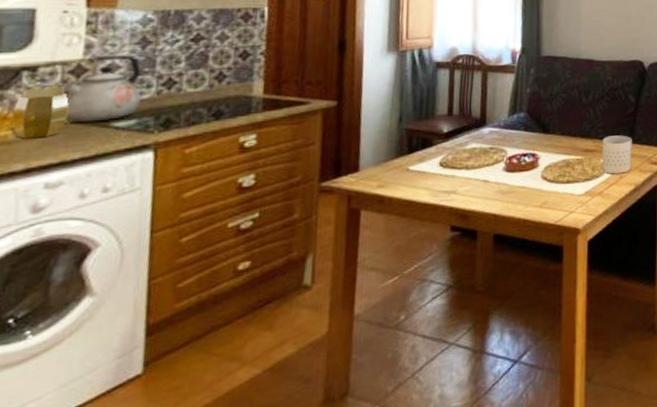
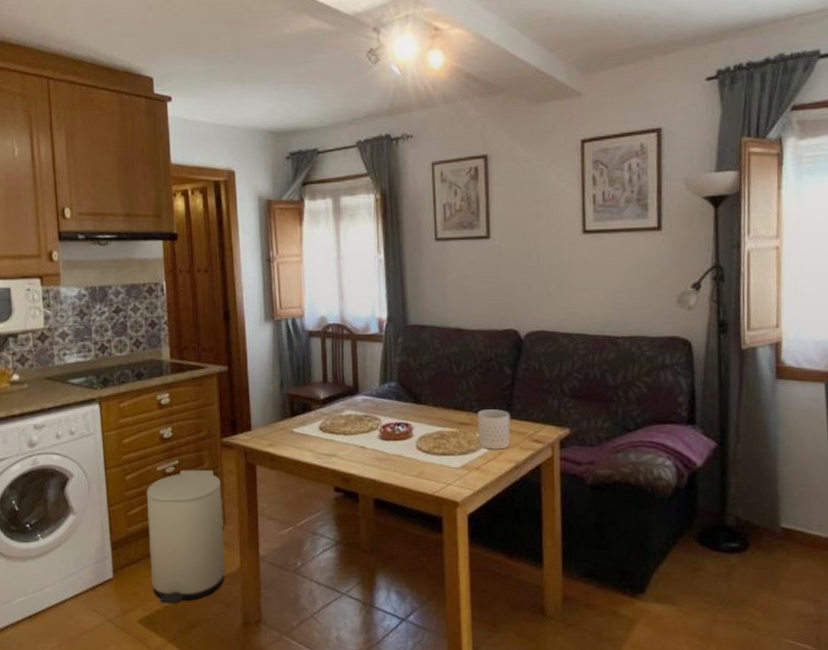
jar: present [11,84,69,139] -> none [7,348,41,390]
kettle: present [64,55,141,123] -> none [36,325,85,379]
pedal bin: none [201,220,314,395] -> present [146,469,225,604]

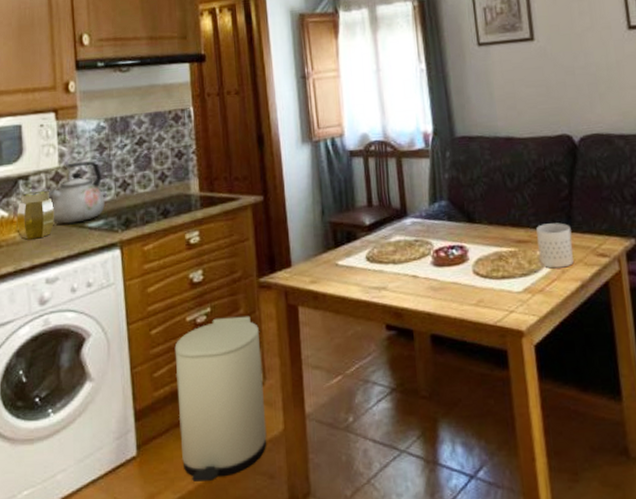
jar: none [7,348,41,390] -> present [17,190,54,240]
kettle: none [36,325,85,379] -> present [49,161,105,225]

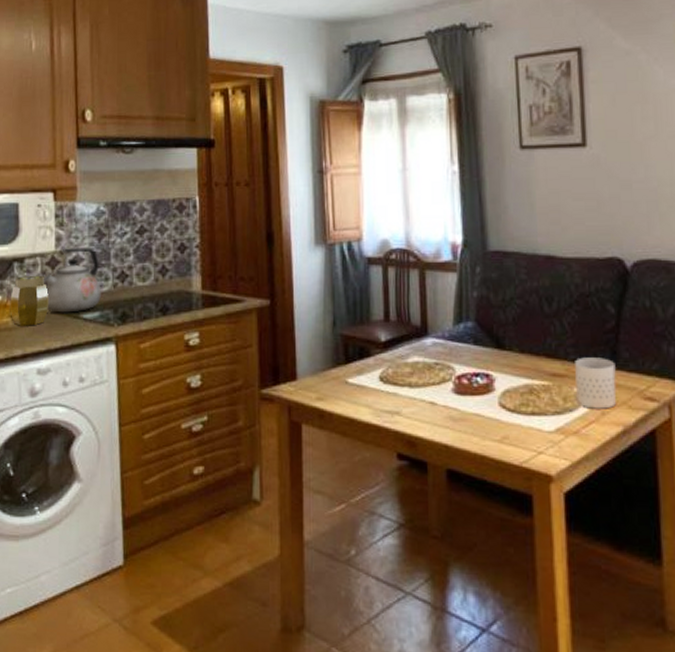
pedal bin: present [174,316,267,482] -> none [167,428,261,601]

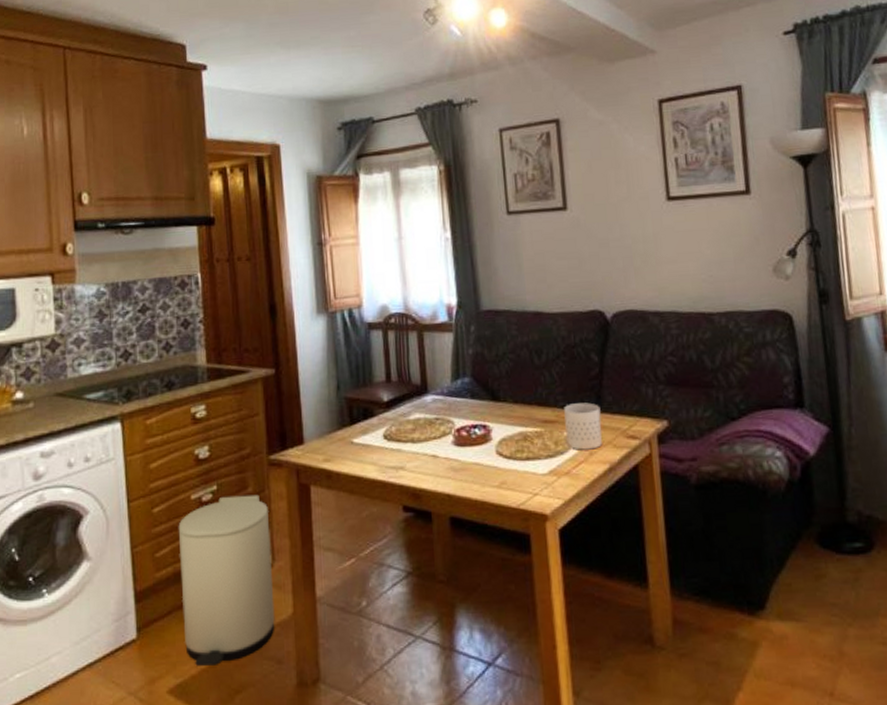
jar: present [10,275,49,326] -> none [9,358,50,411]
kettle: present [44,248,101,313] -> none [44,329,104,395]
pedal bin: none [167,428,261,601] -> present [178,494,275,666]

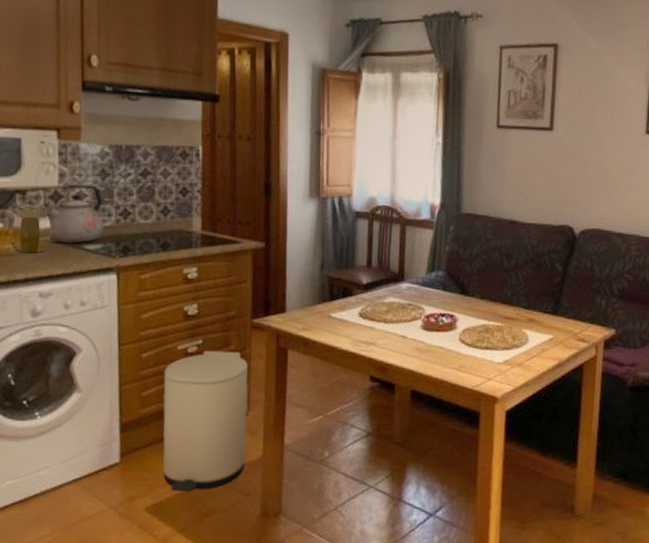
jar: none [9,358,50,411] -> present [11,206,51,254]
kettle: none [44,329,104,395] -> present [47,184,104,244]
mug: present [564,402,603,450] -> none [523,305,557,347]

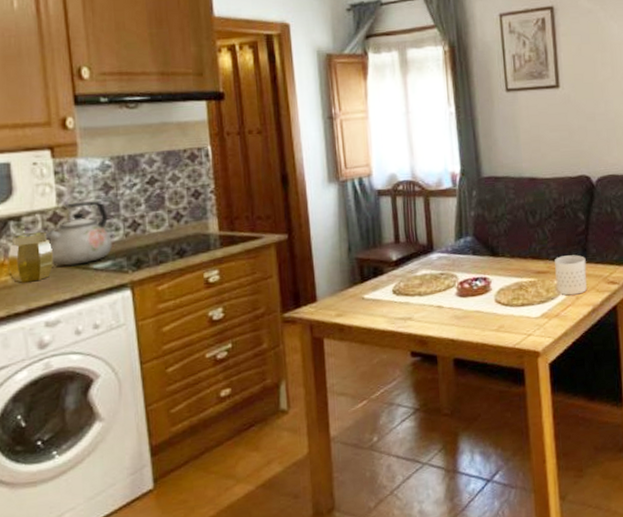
pedal bin: present [162,350,249,492] -> none [193,349,291,508]
mug: none [523,305,557,347] -> present [555,255,588,296]

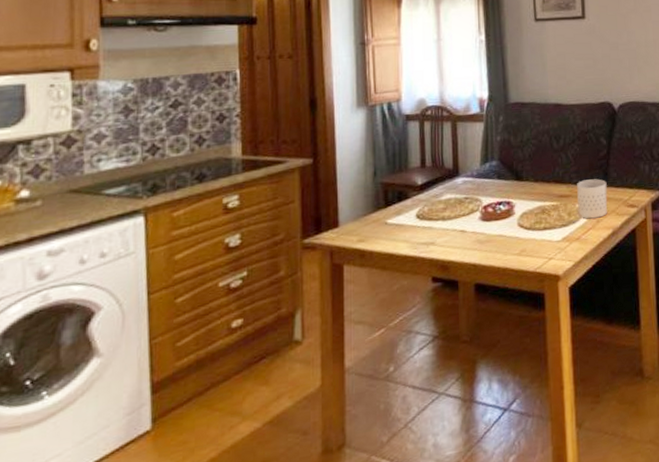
jar: present [8,231,53,283] -> none [12,155,63,210]
kettle: present [46,201,112,267] -> none [57,124,128,192]

